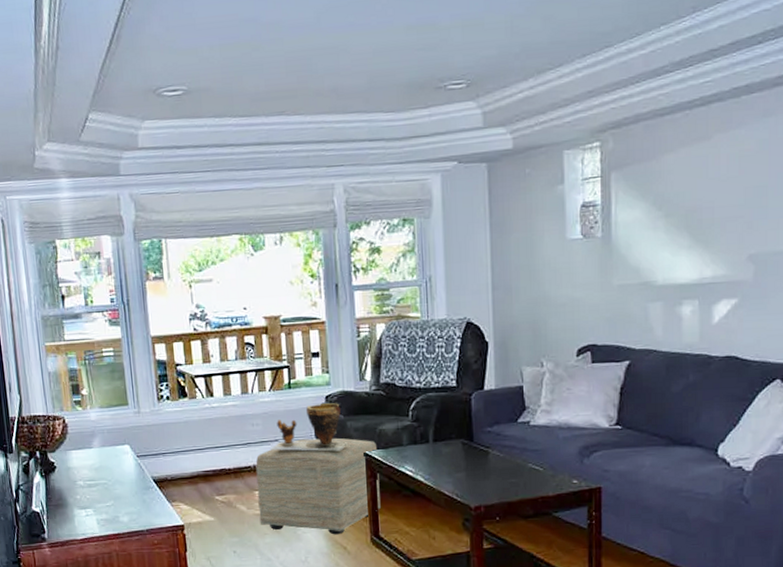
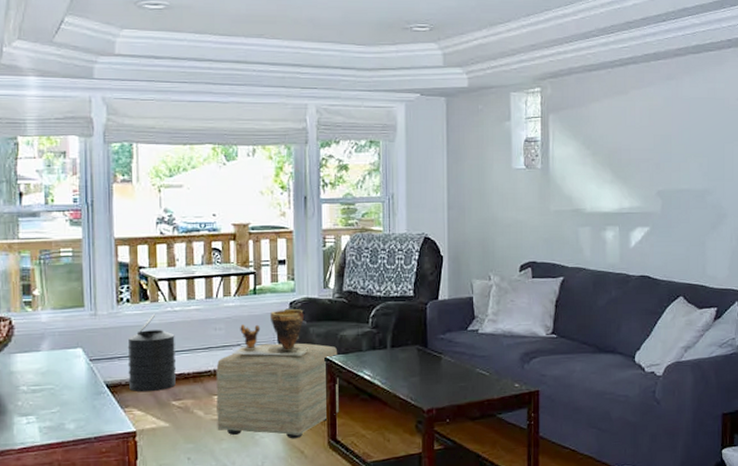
trash can: none [170,410,219,487] -> present [127,313,177,392]

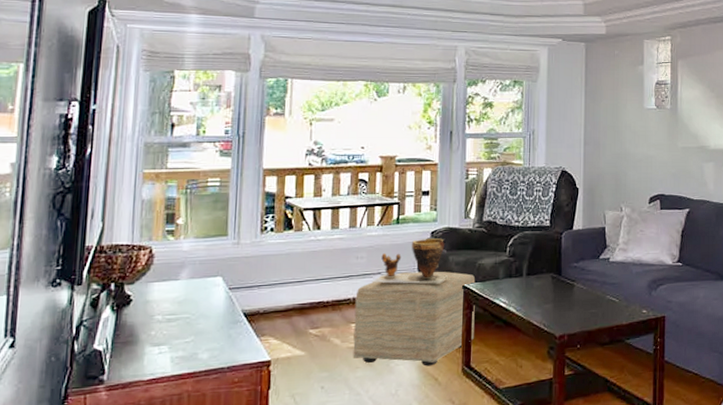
trash can: present [127,313,177,392] -> none [266,242,317,321]

